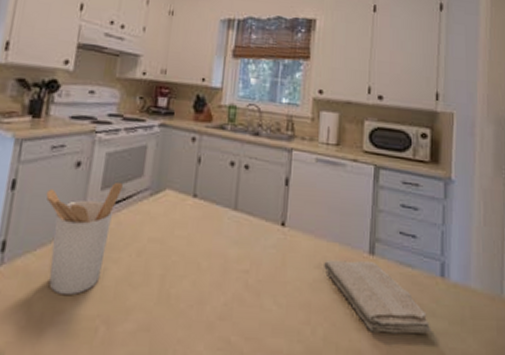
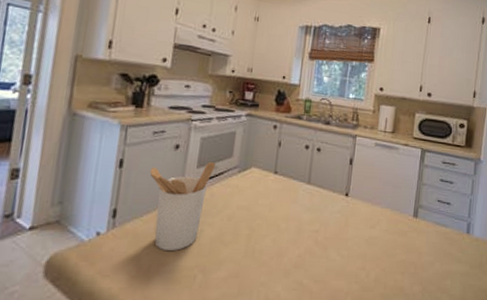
washcloth: present [324,259,431,334] -> none [378,221,457,275]

